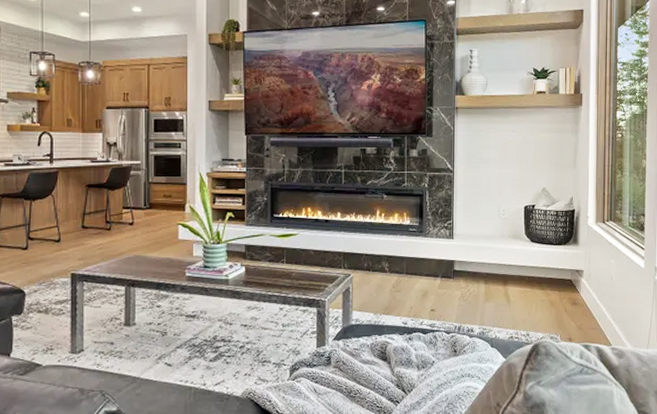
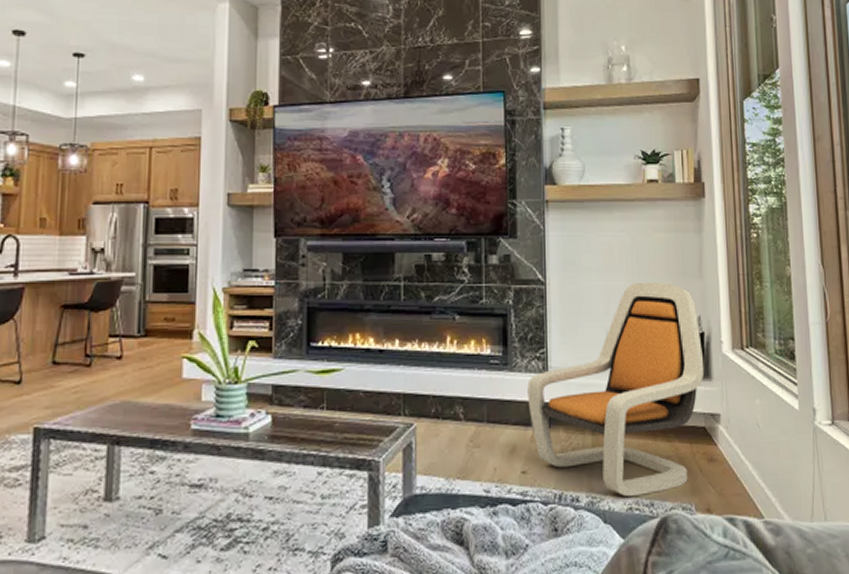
lounge chair: none [437,171,573,329] -> present [527,281,705,497]

